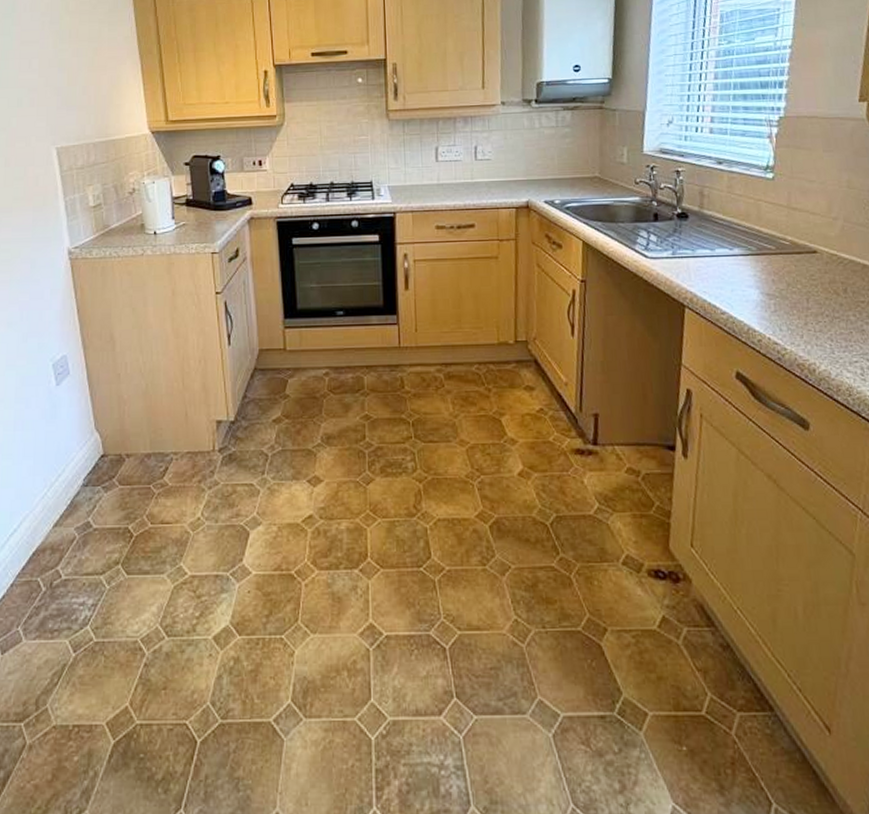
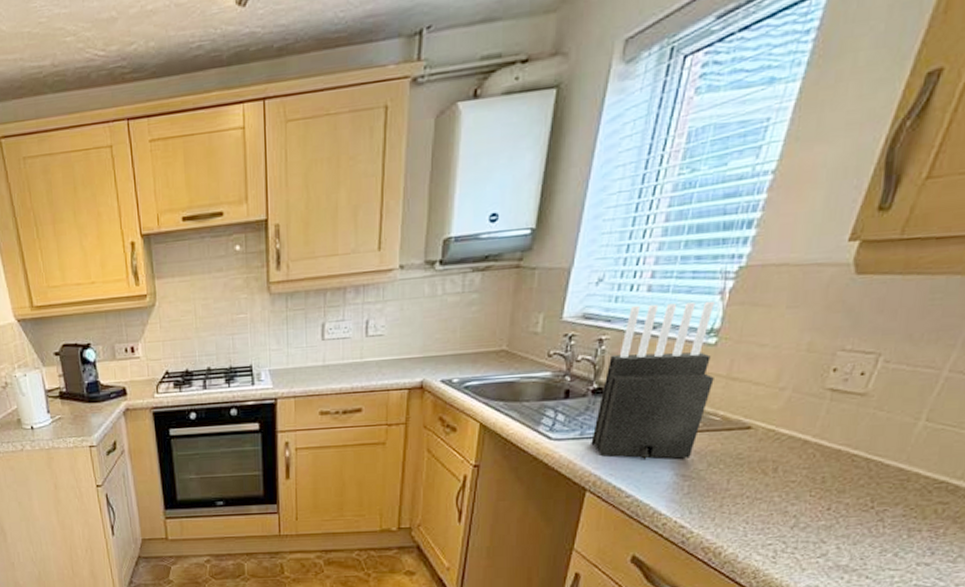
knife block: none [682,143,778,279] -> present [591,300,714,460]

